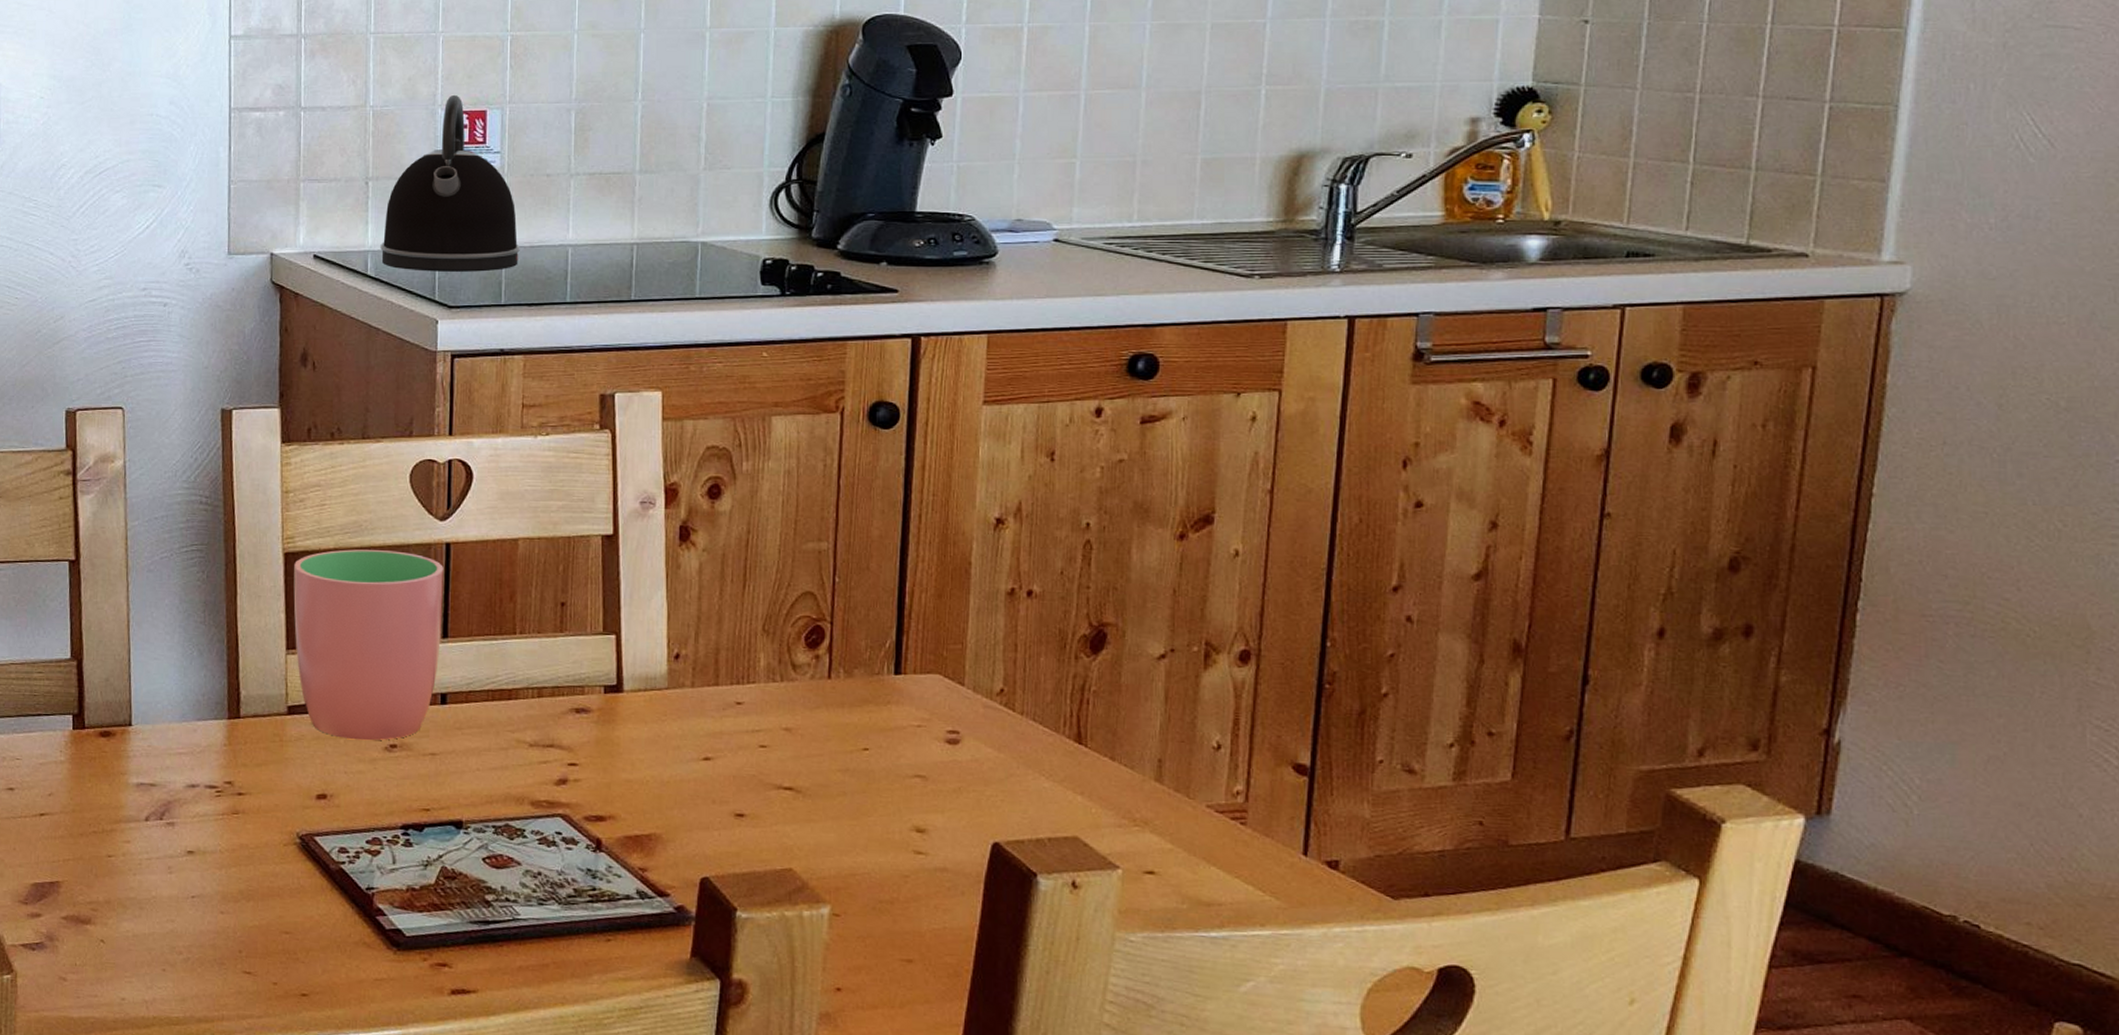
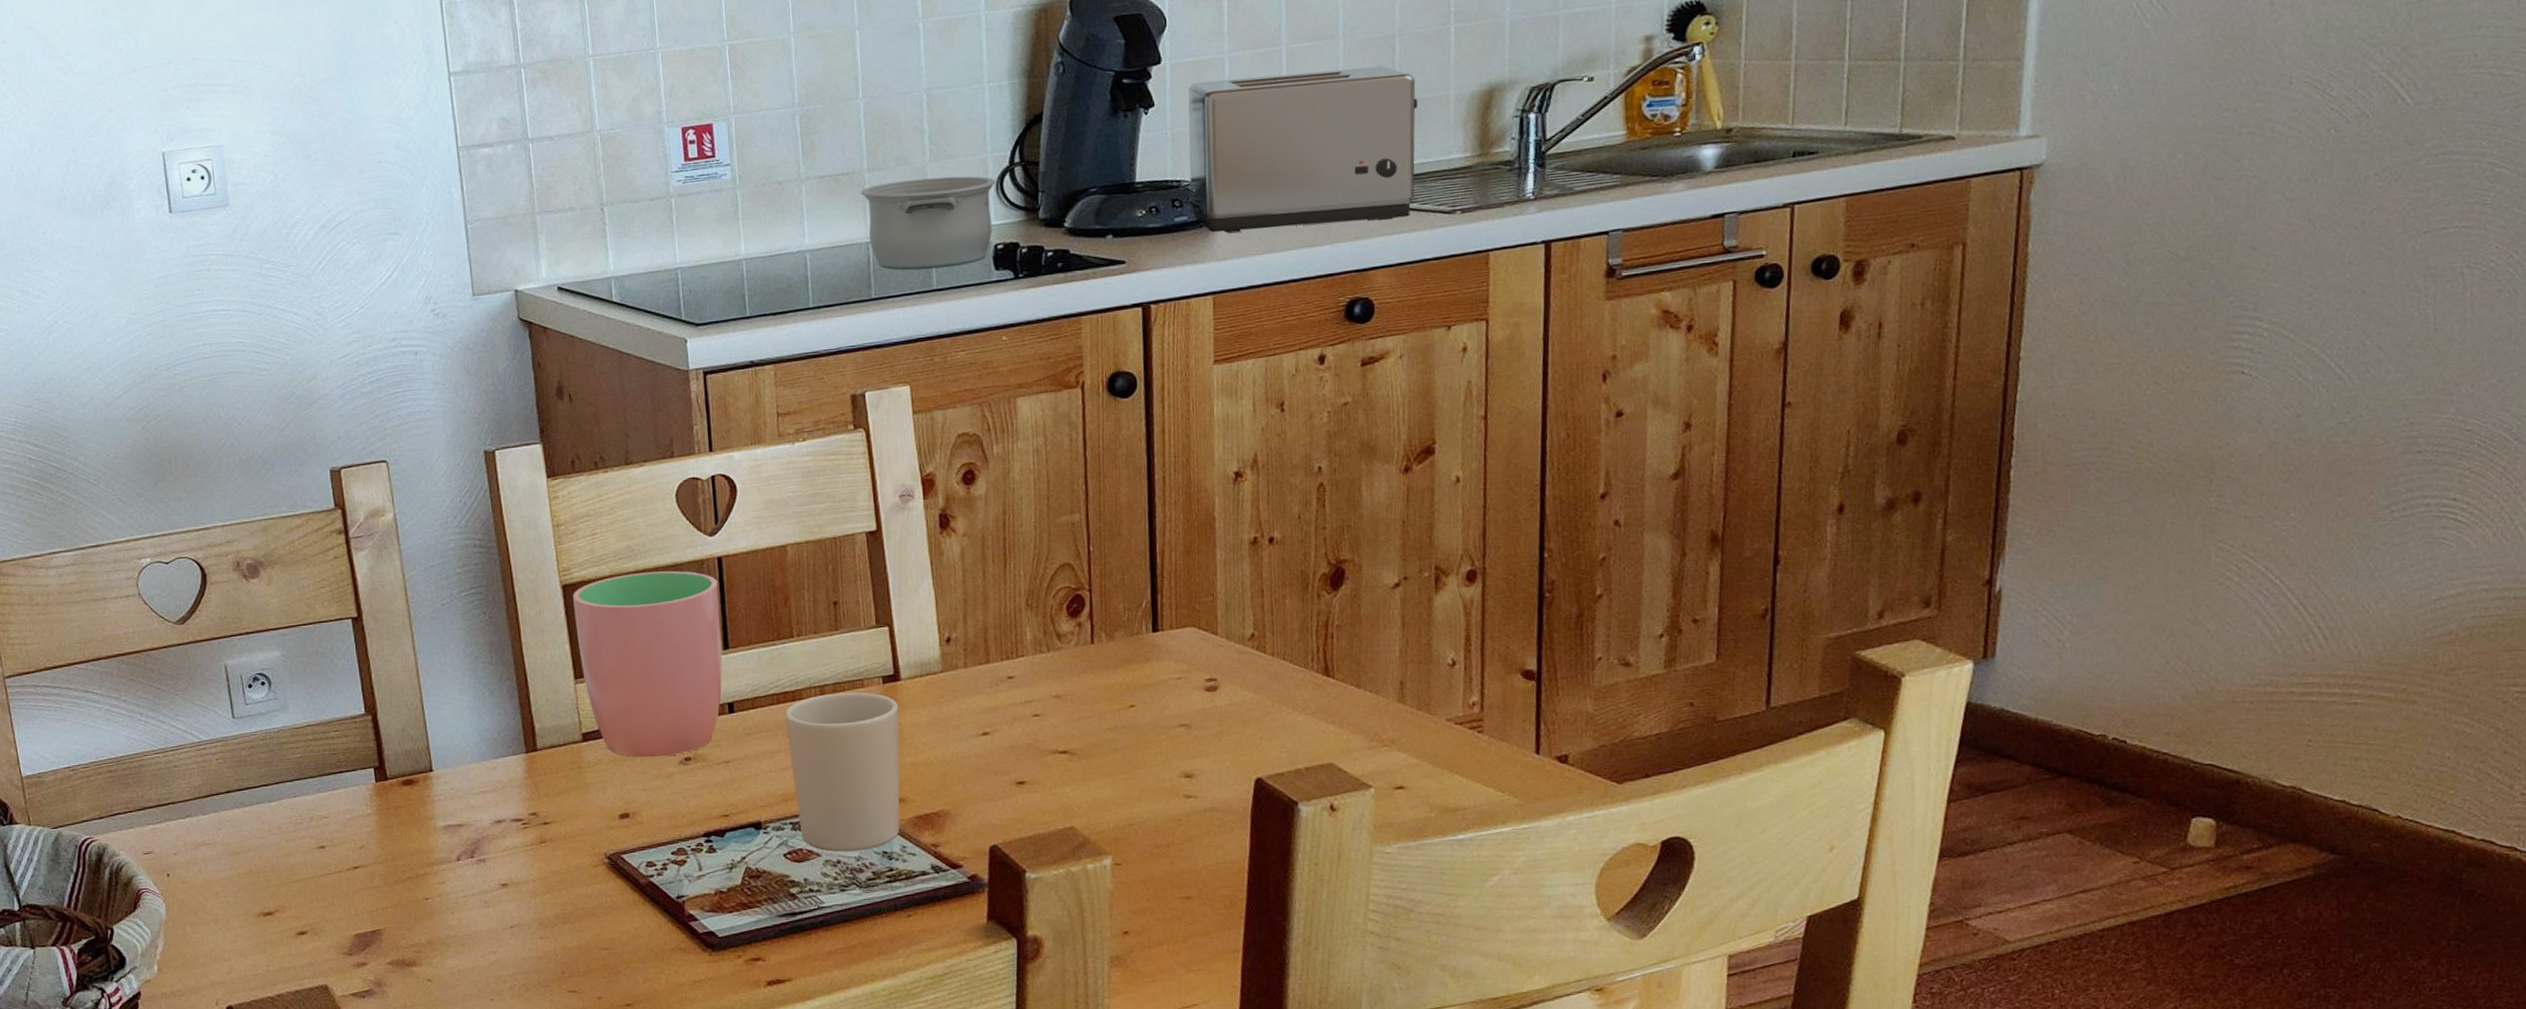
kettle: present [380,94,520,272] -> none [622,110,759,292]
mug: none [498,696,619,865] -> present [785,692,900,852]
cooking pot: none [631,186,770,277] -> present [861,176,996,271]
toaster: none [971,118,1221,278] -> present [1188,66,1418,233]

